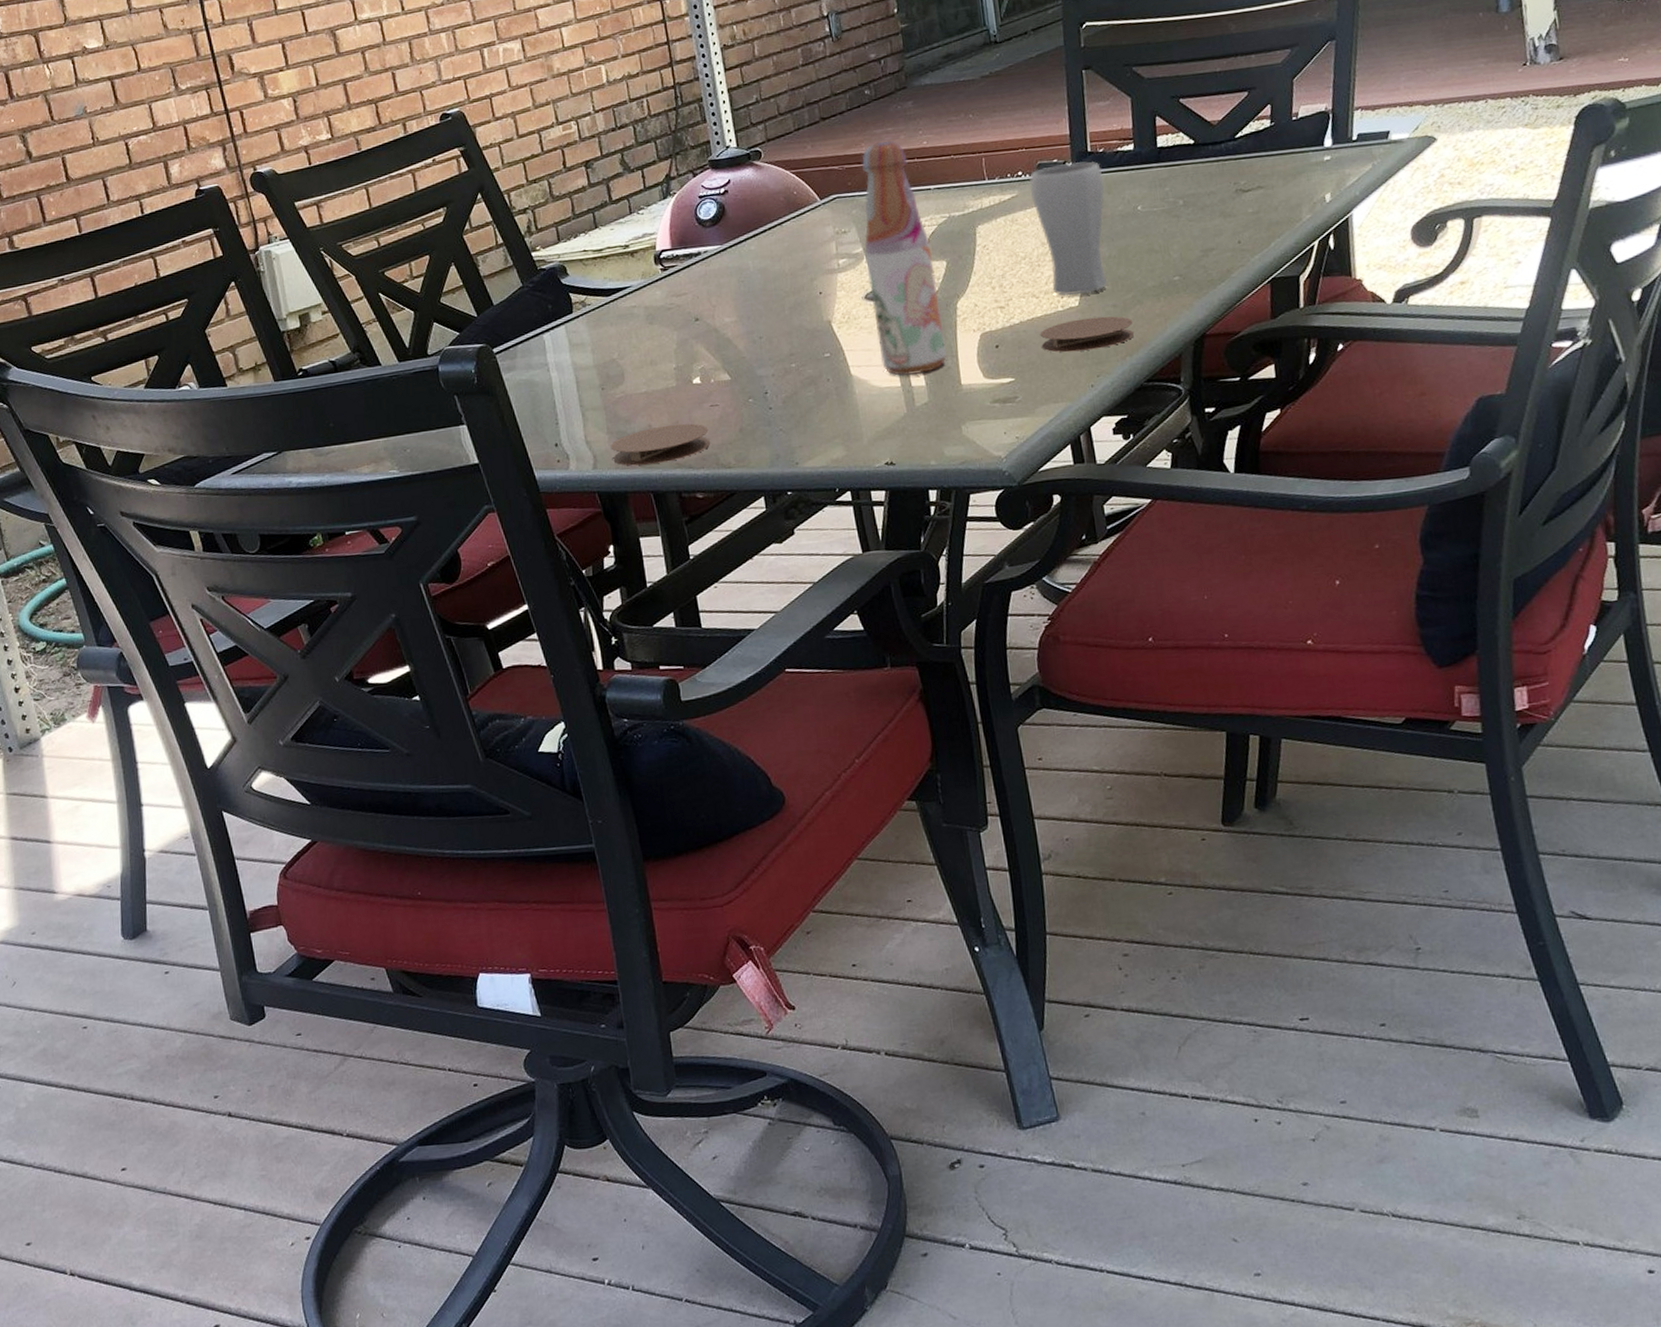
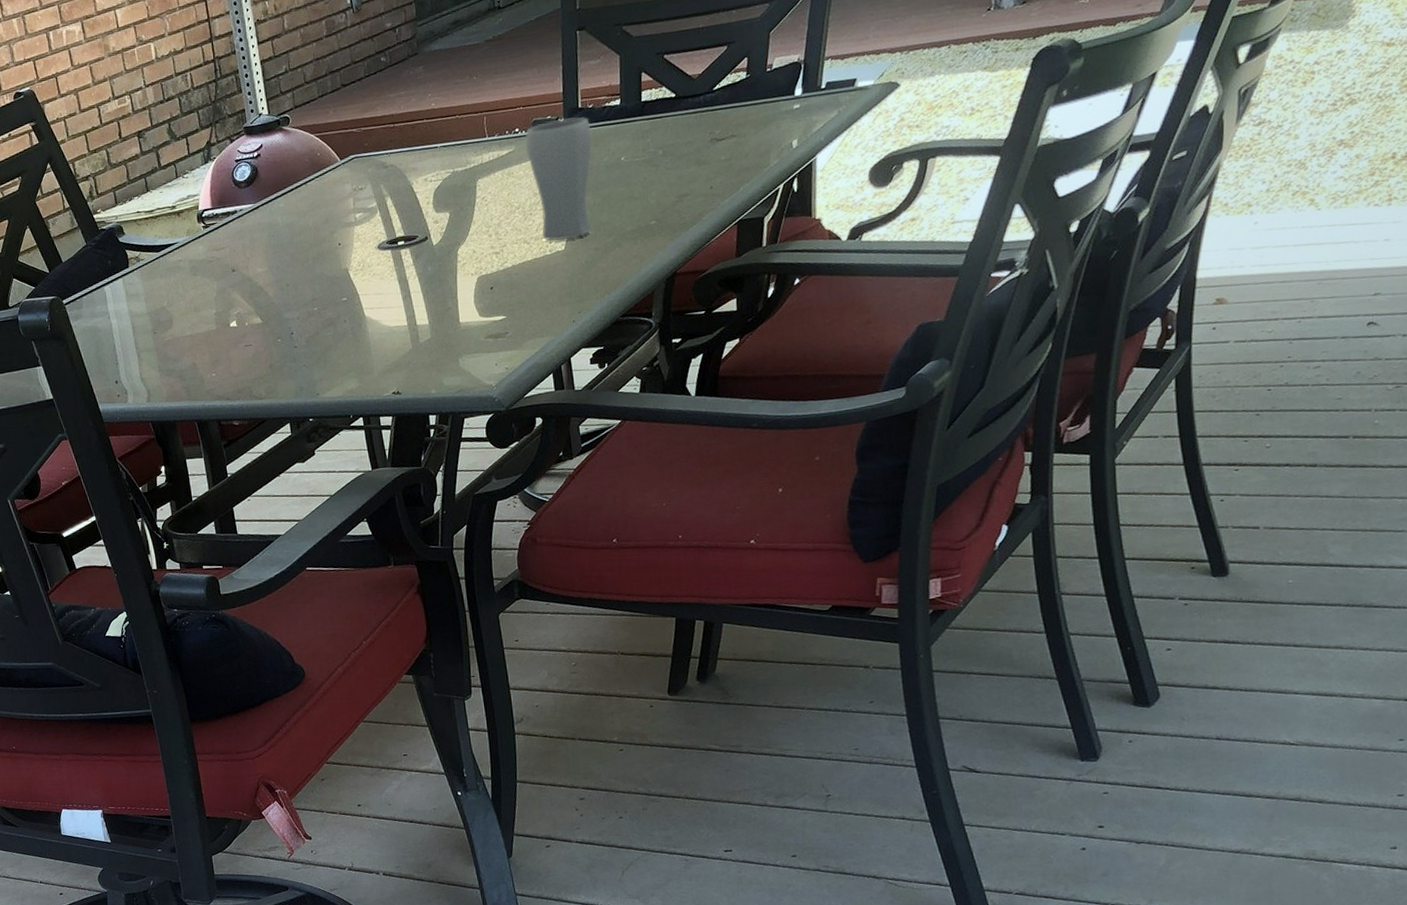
coaster: present [610,423,711,466] -> none [161,361,246,399]
bottle: present [862,141,947,377] -> none [377,104,448,317]
coaster: present [1039,316,1135,353] -> none [529,258,613,292]

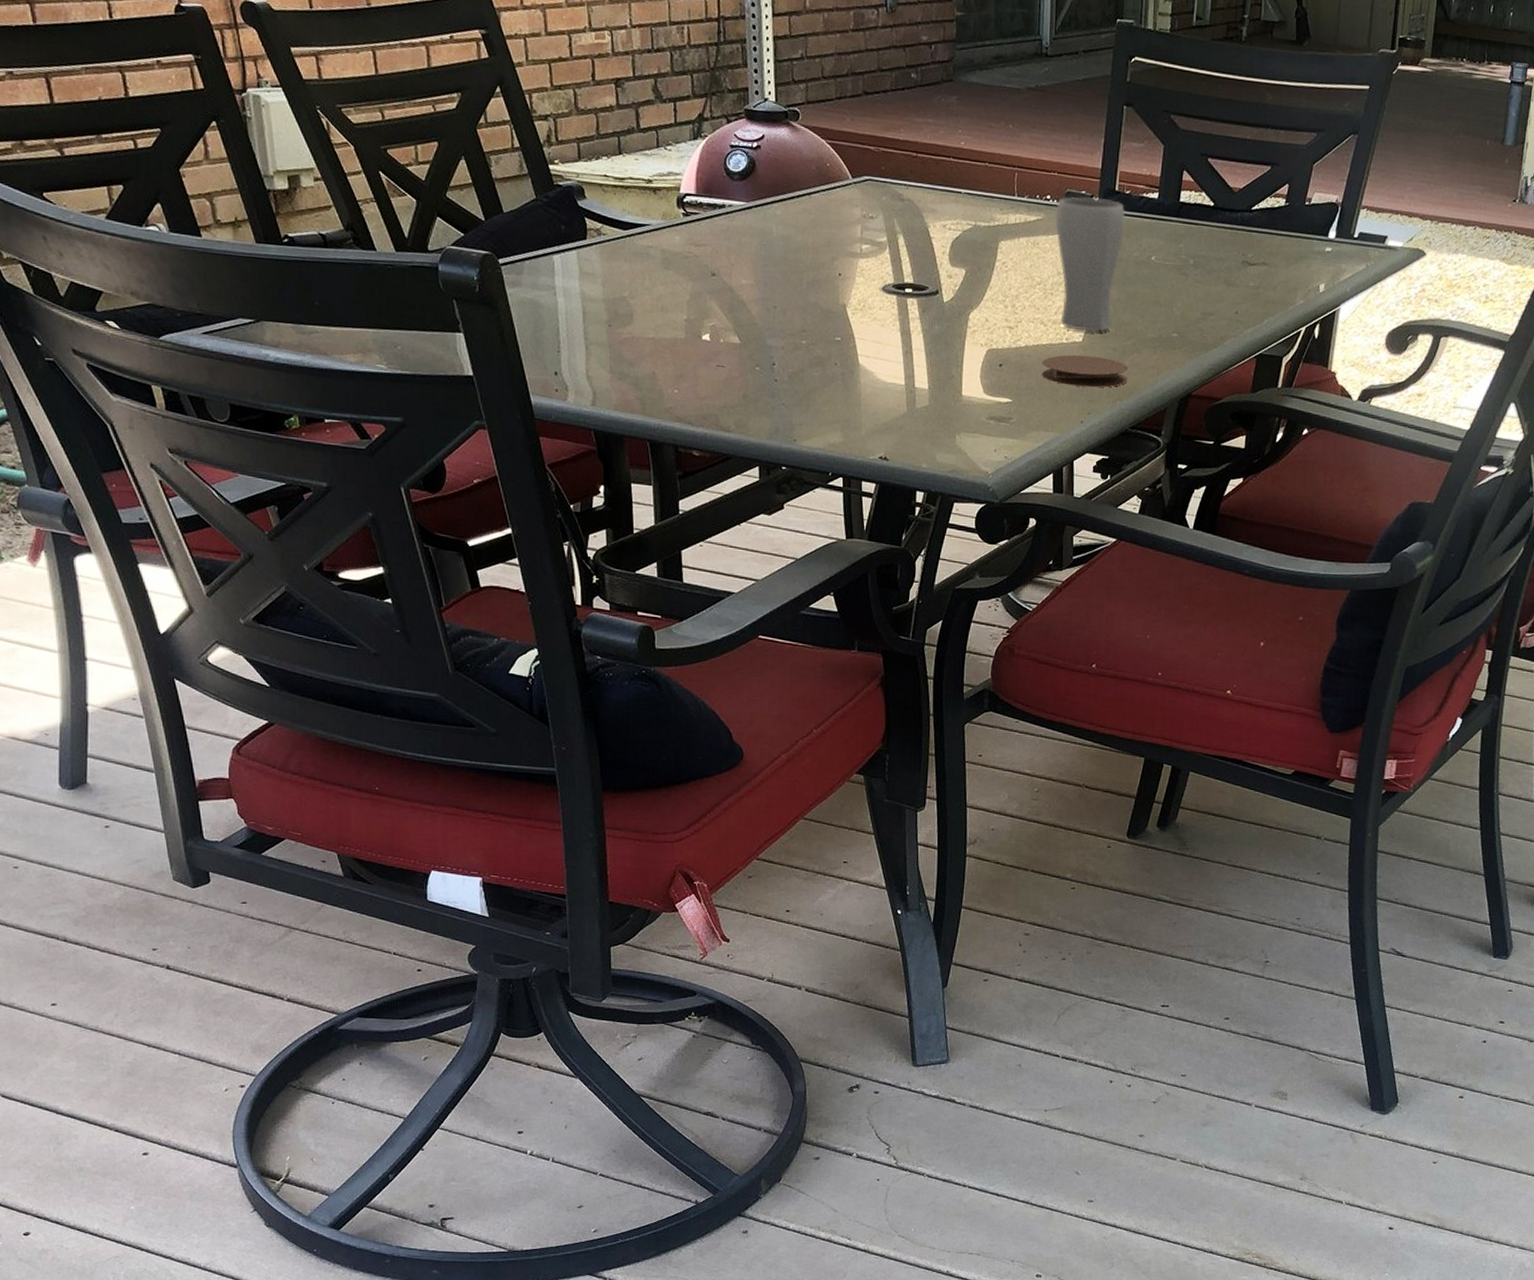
coaster: none [529,258,613,292] -> present [1041,355,1129,388]

